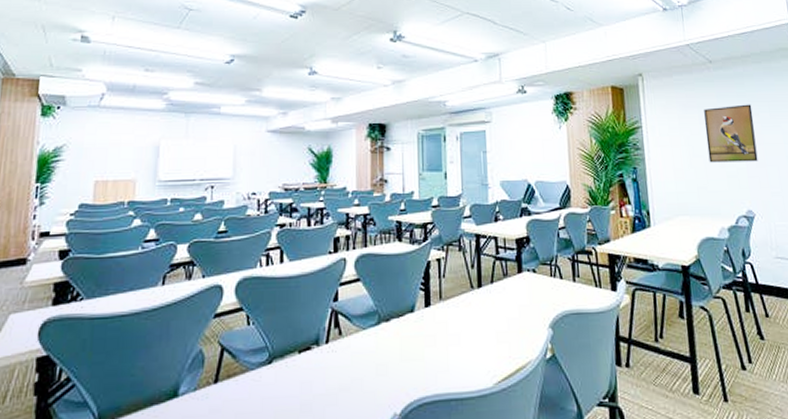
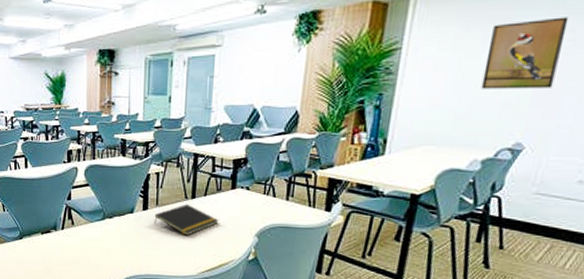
notepad: none [438,294,510,335] -> present [154,204,219,236]

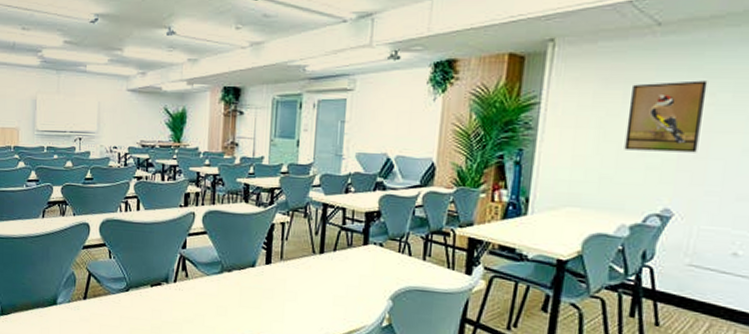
notepad: present [154,204,219,236] -> none [278,259,350,296]

